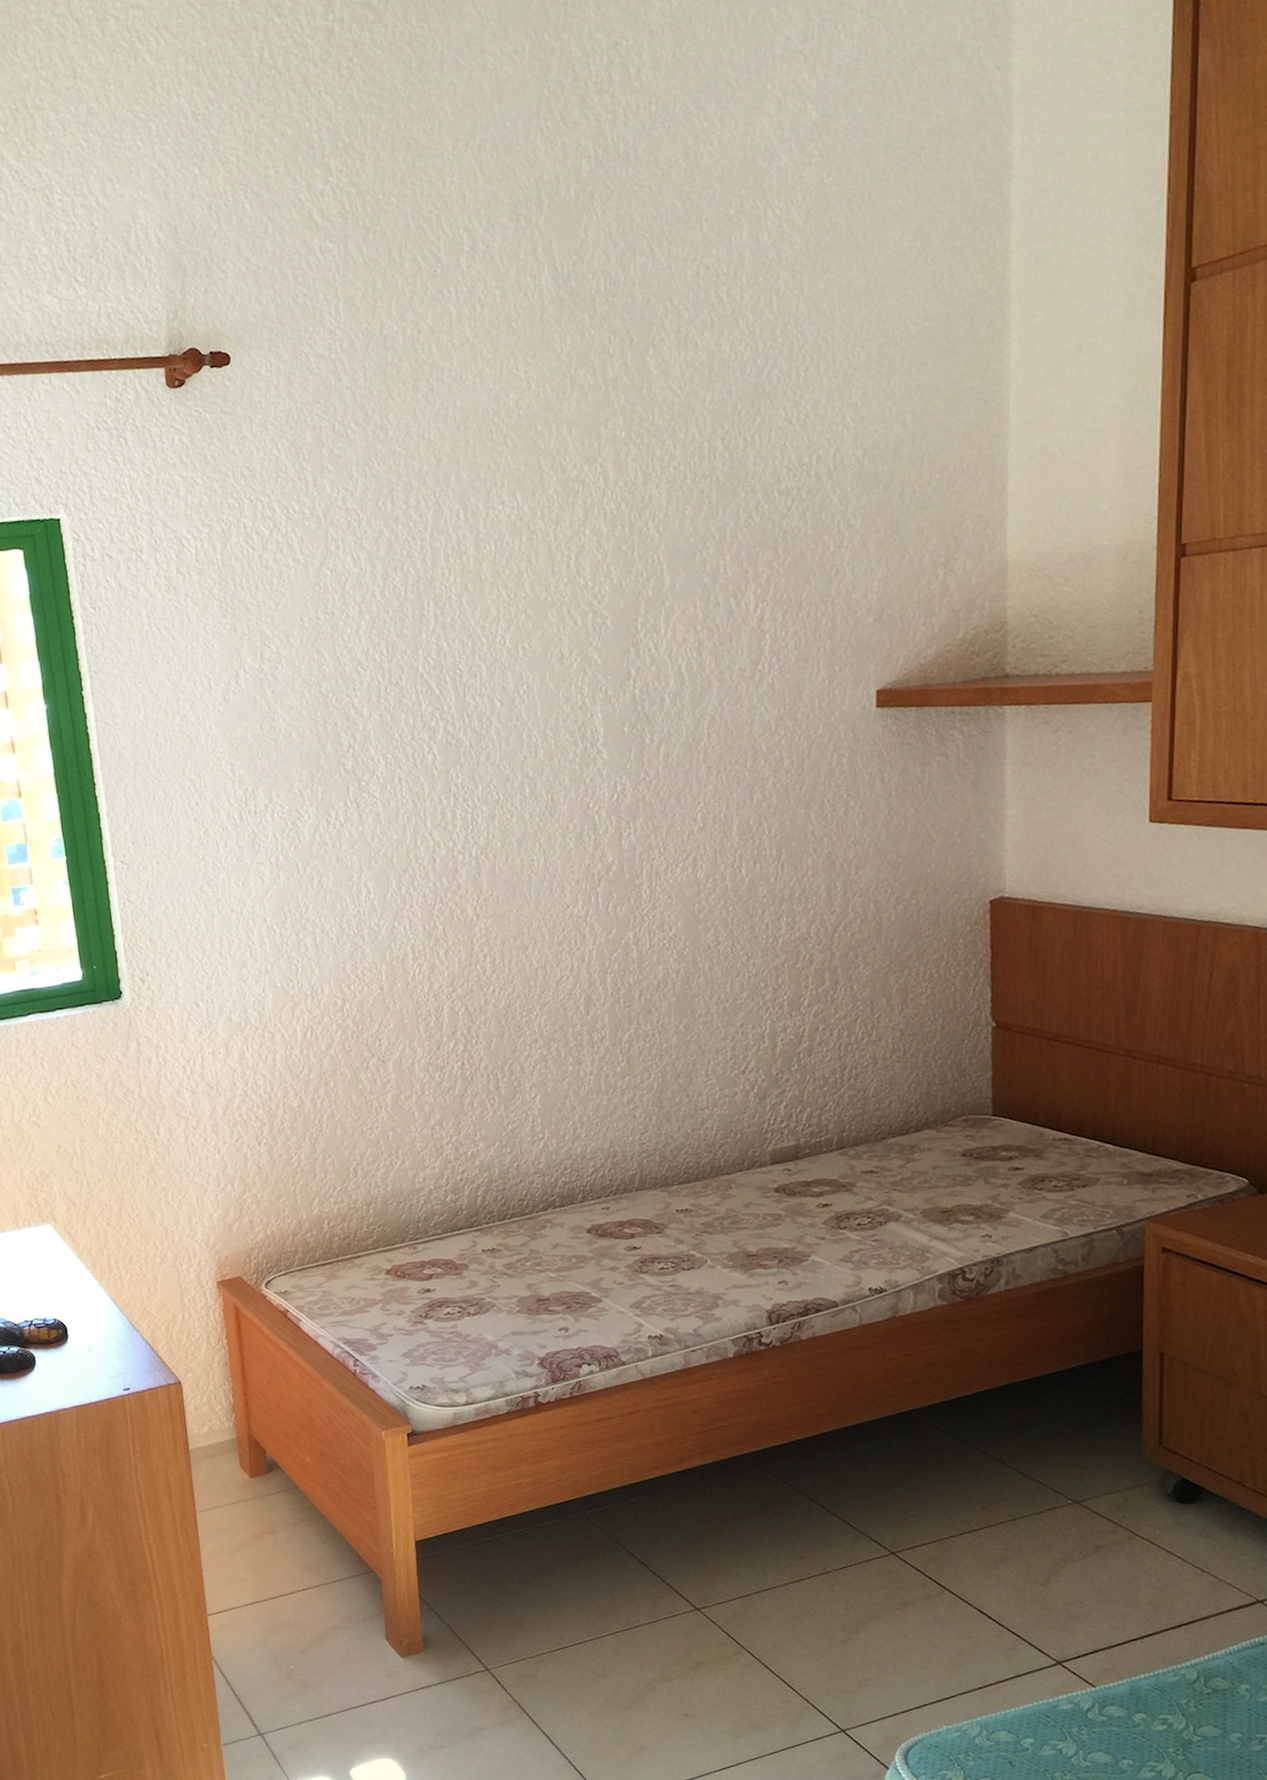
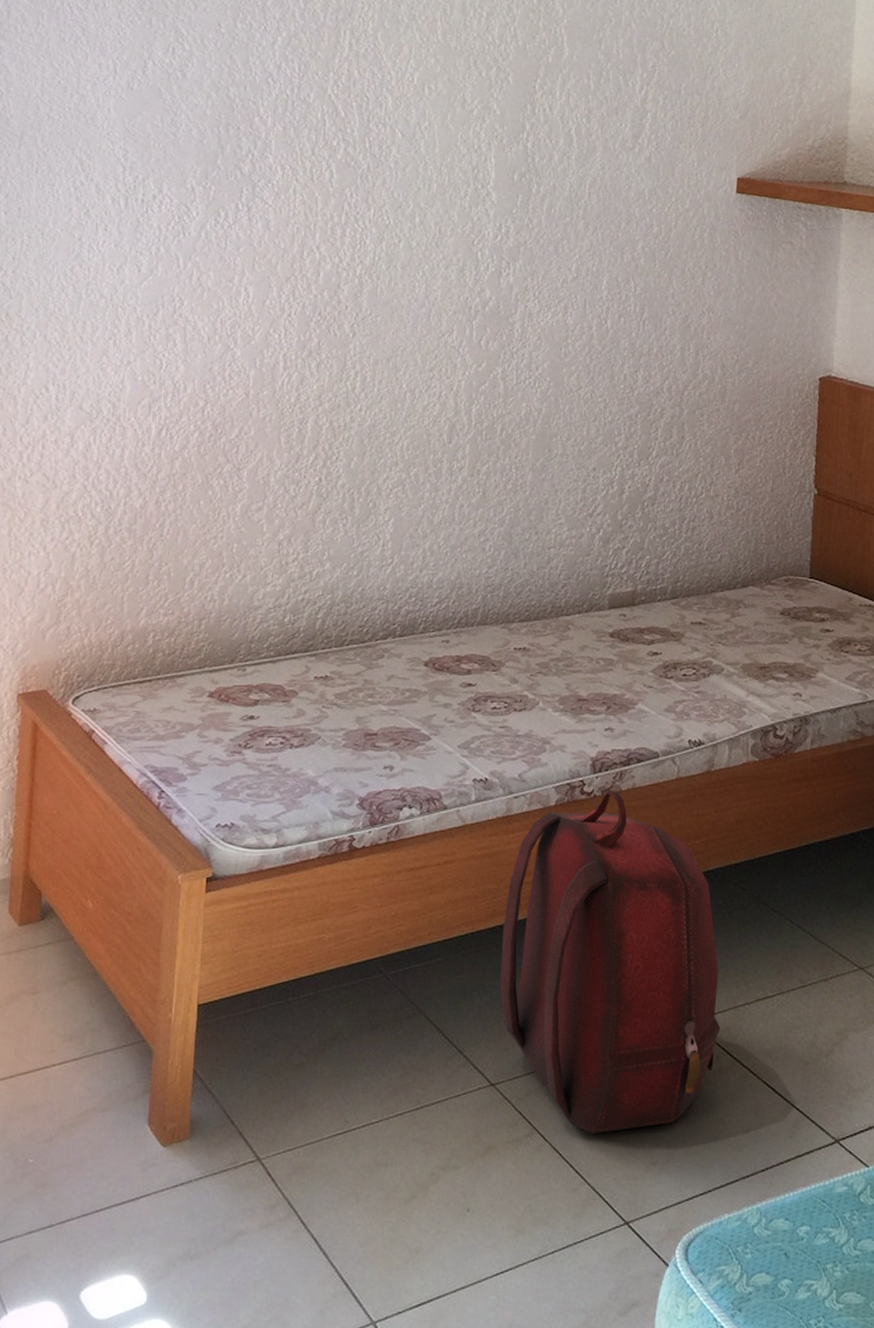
backpack: none [692,1340,926,1653] -> present [500,790,721,1134]

